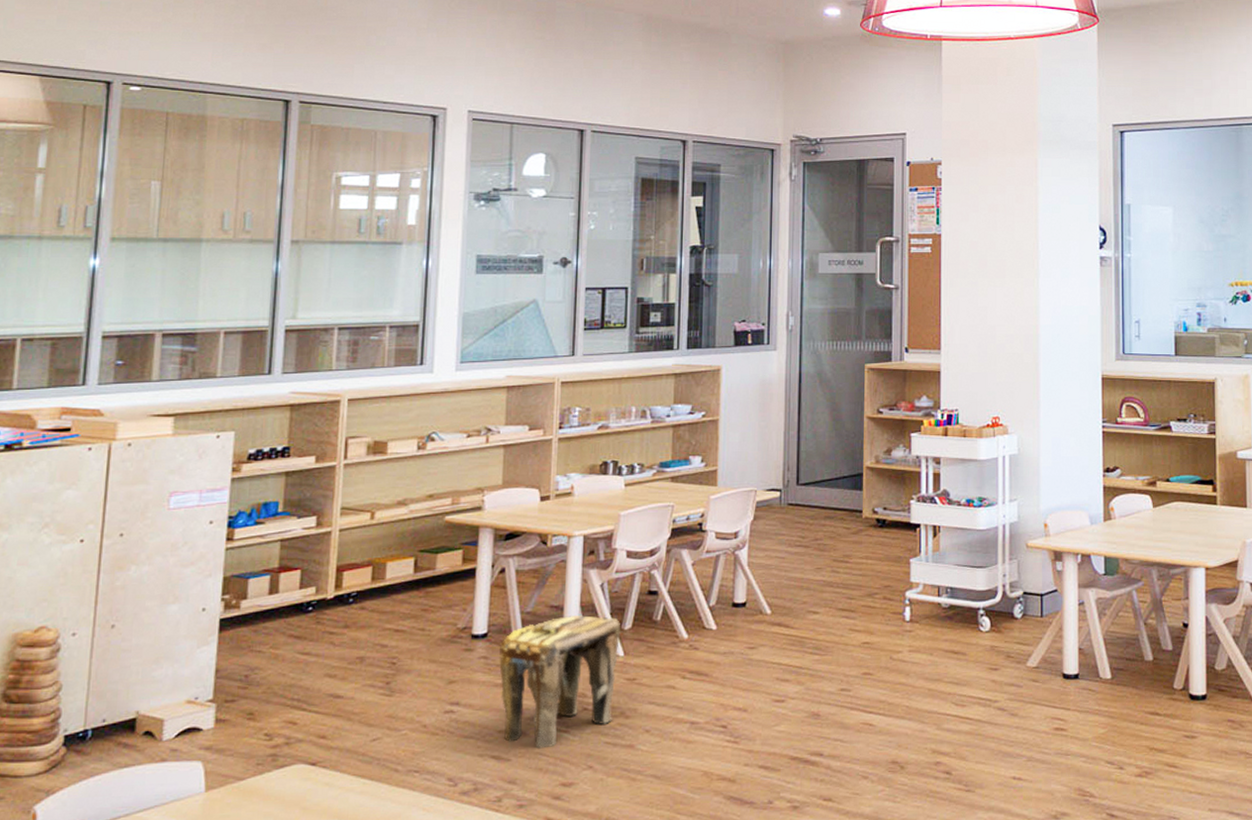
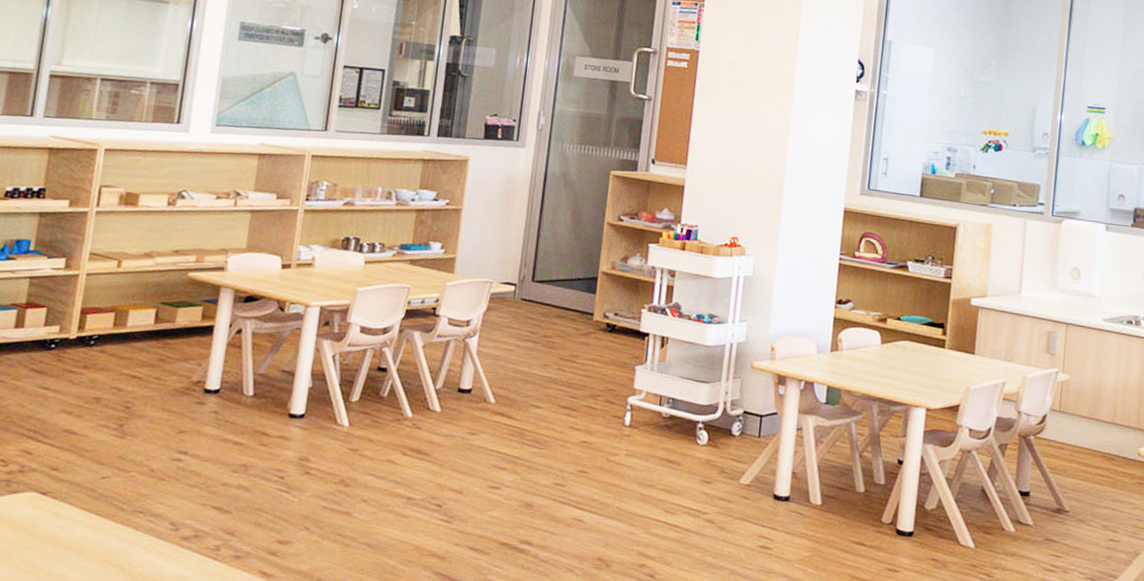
stool: present [499,615,620,749] -> none [227,382,348,506]

